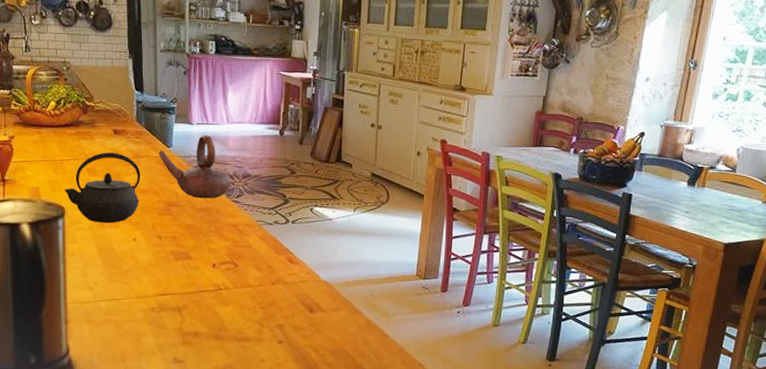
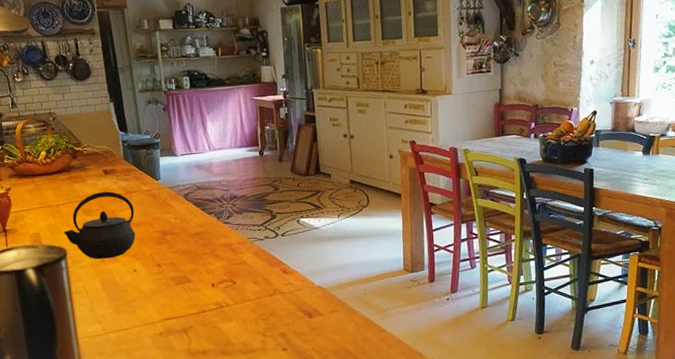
teapot: present [158,134,232,199] -> none [148,163,221,224]

